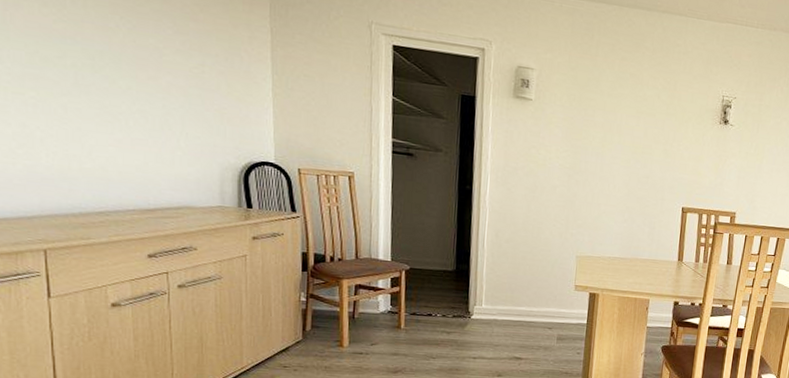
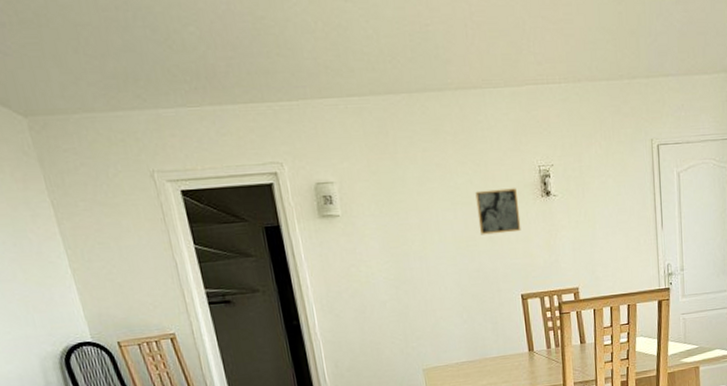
wall art: none [657,105,698,150] -> present [475,188,521,235]

